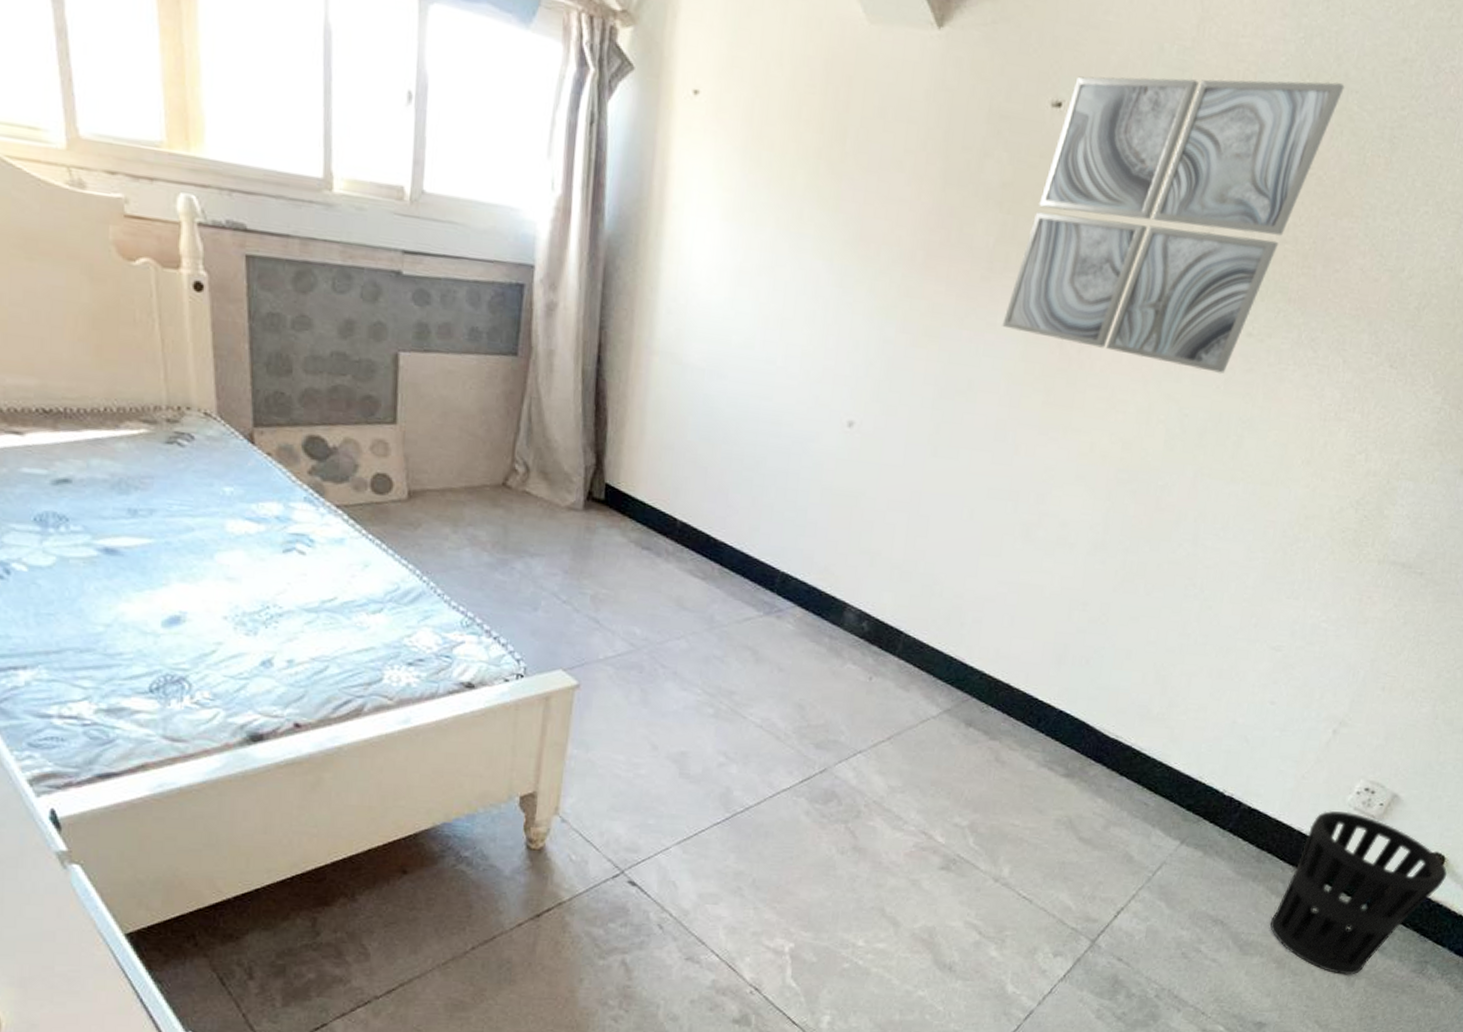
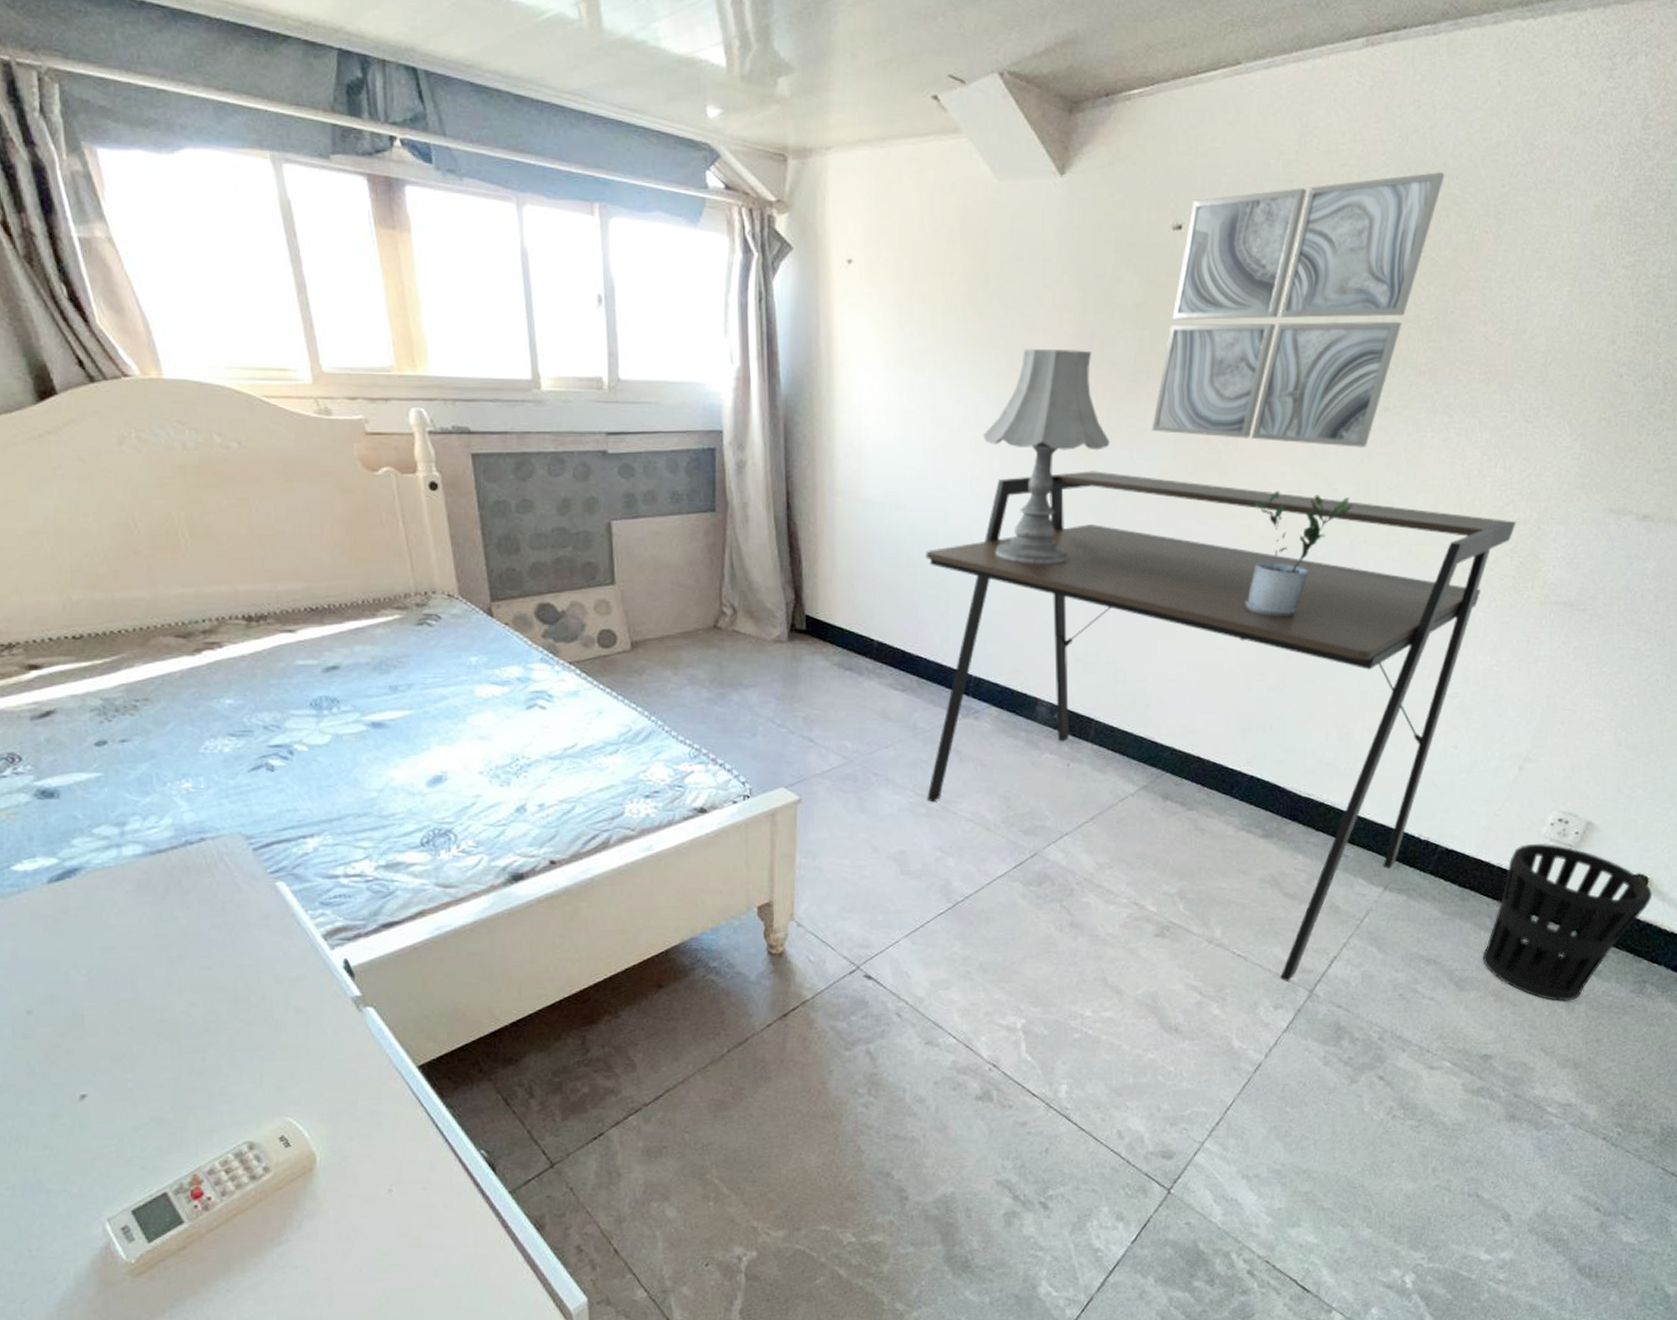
desk: none [716,358,1366,930] -> present [925,471,1516,982]
table lamp: none [819,217,957,459] -> present [982,348,1110,563]
potted plant: none [1077,408,1201,546] -> present [1245,490,1352,616]

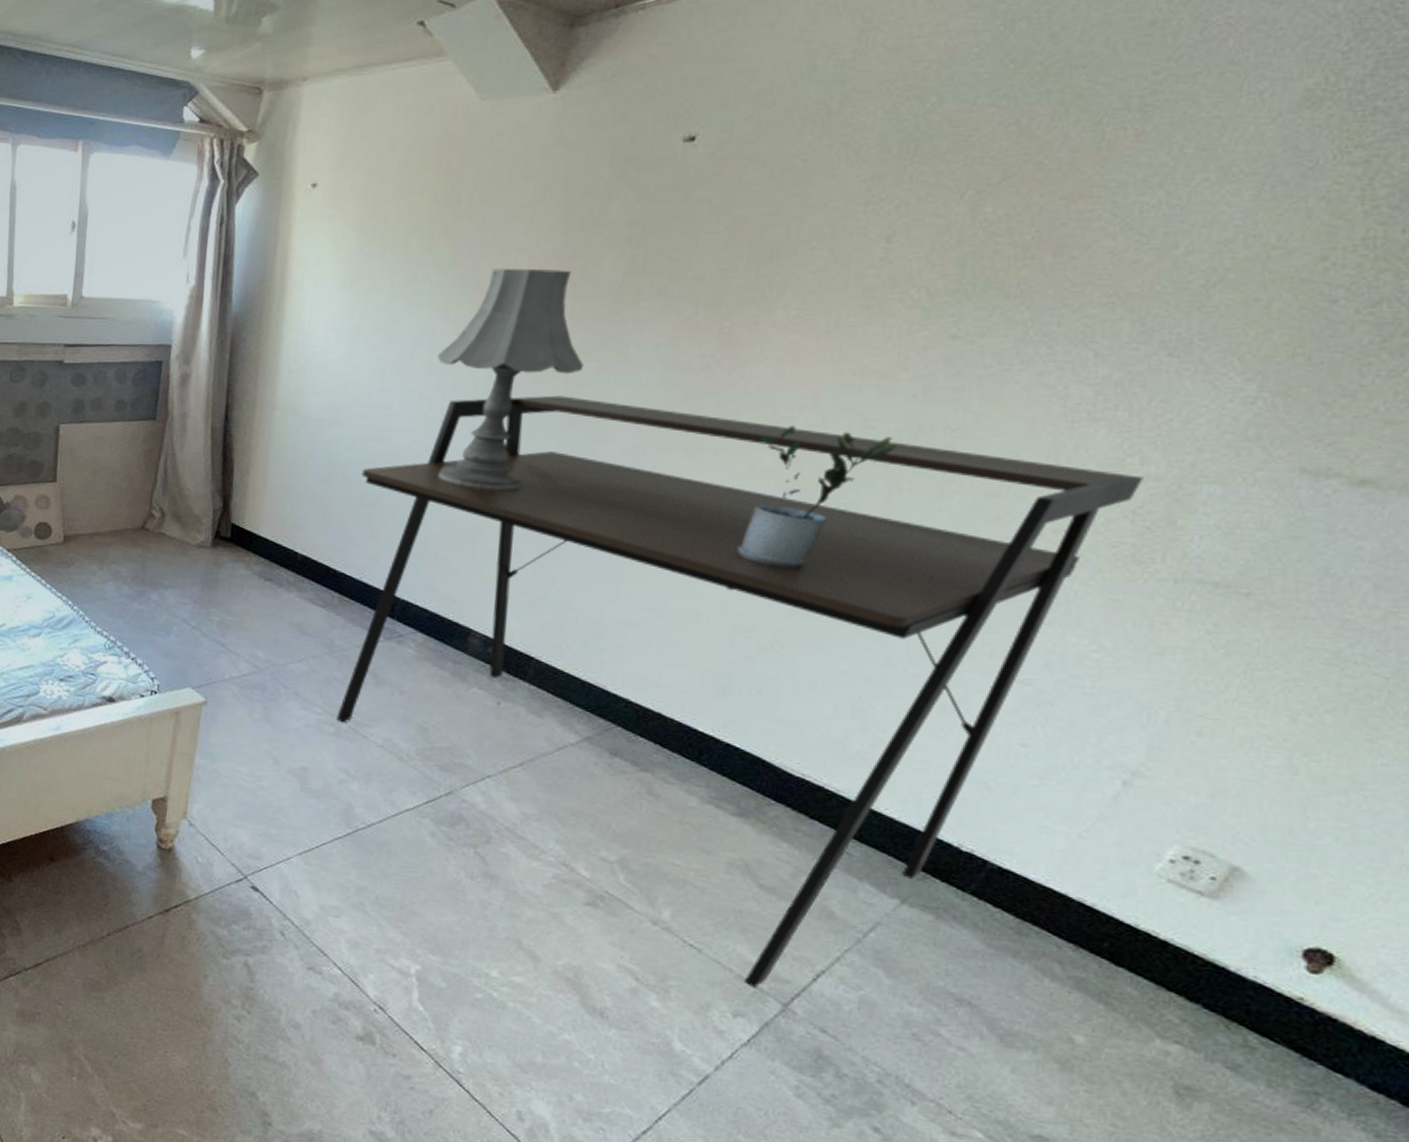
wall art: present [1152,172,1445,448] -> none [636,62,1066,381]
wastebasket: present [1482,843,1653,1002] -> none [1044,880,1341,1095]

